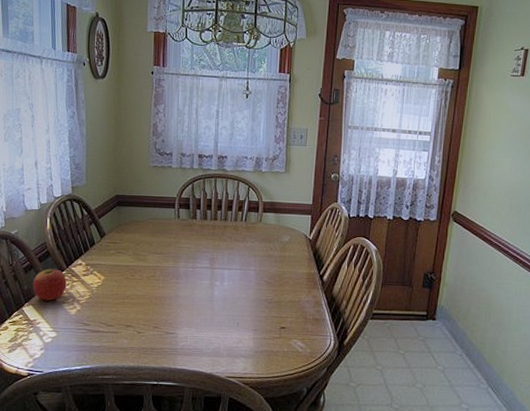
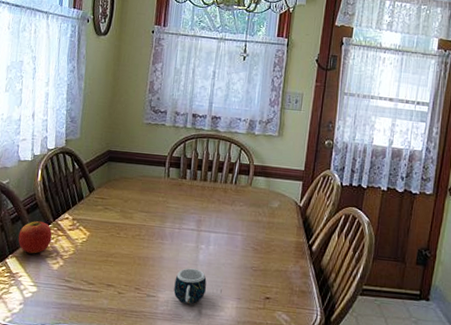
mug: none [192,304,224,338] -> present [173,268,207,304]

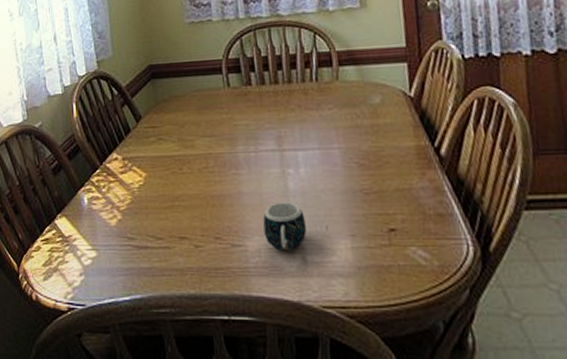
apple: present [18,220,53,254] -> none [63,166,103,210]

